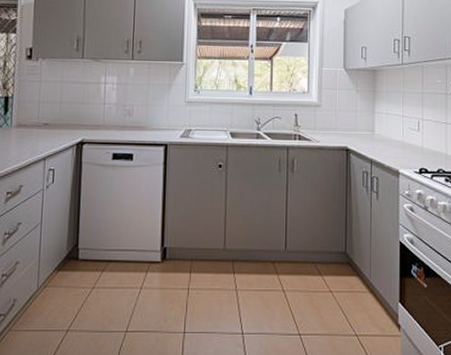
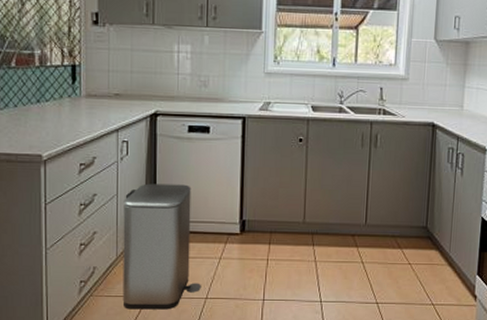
pedal bin: none [41,211,121,345] -> present [122,183,201,310]

